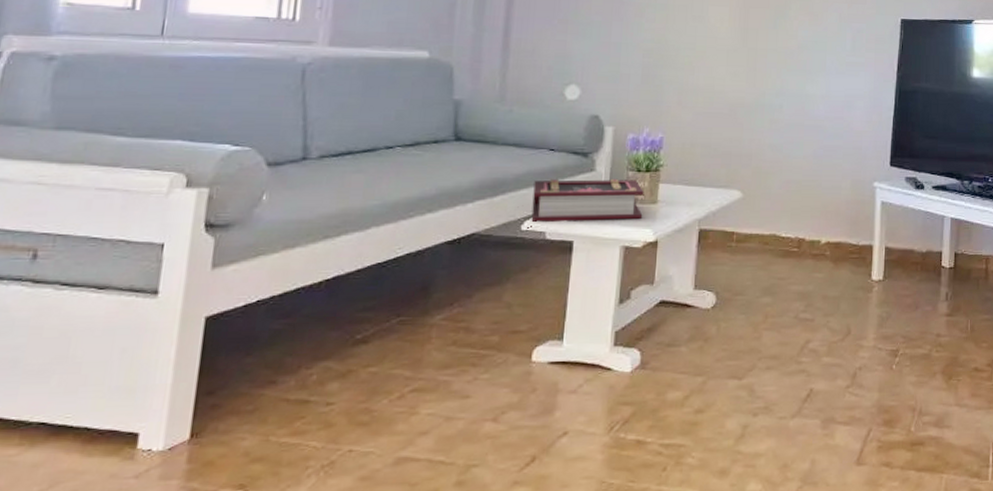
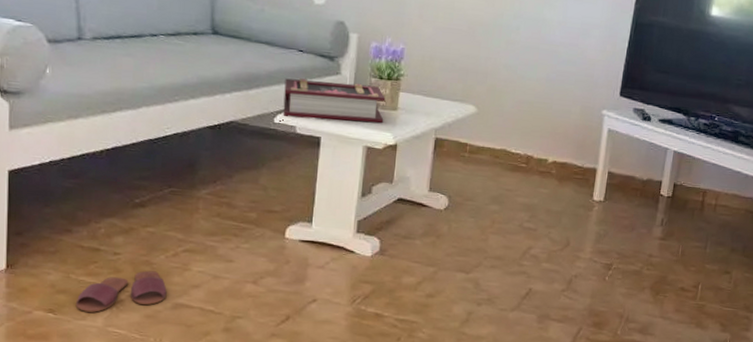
slippers: none [273,420,389,483] -> present [75,270,167,312]

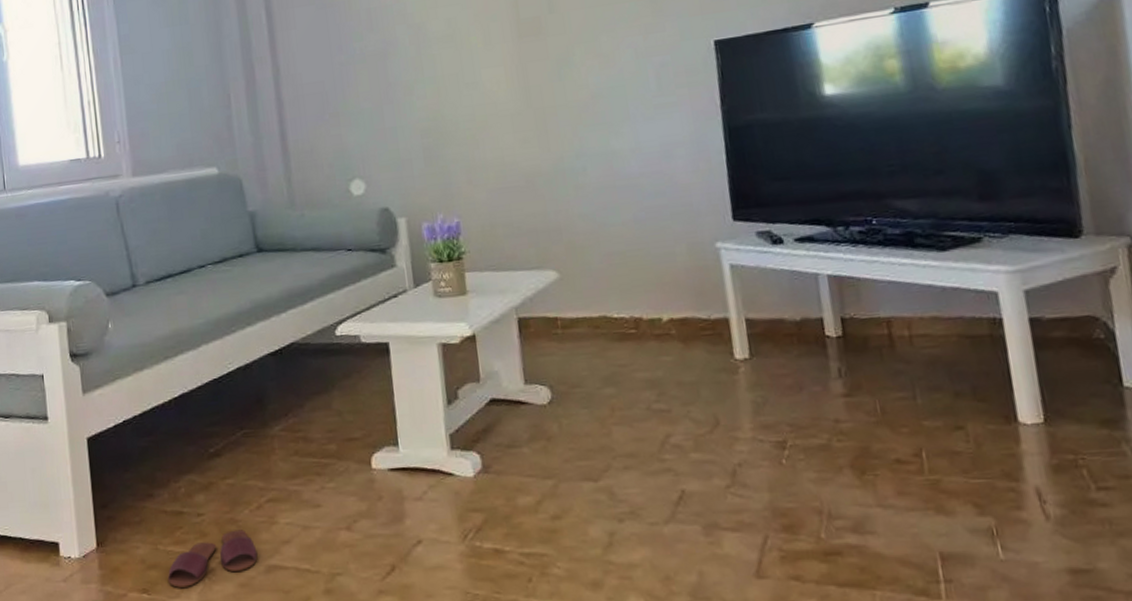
book: present [283,78,386,123] -> none [338,271,455,326]

